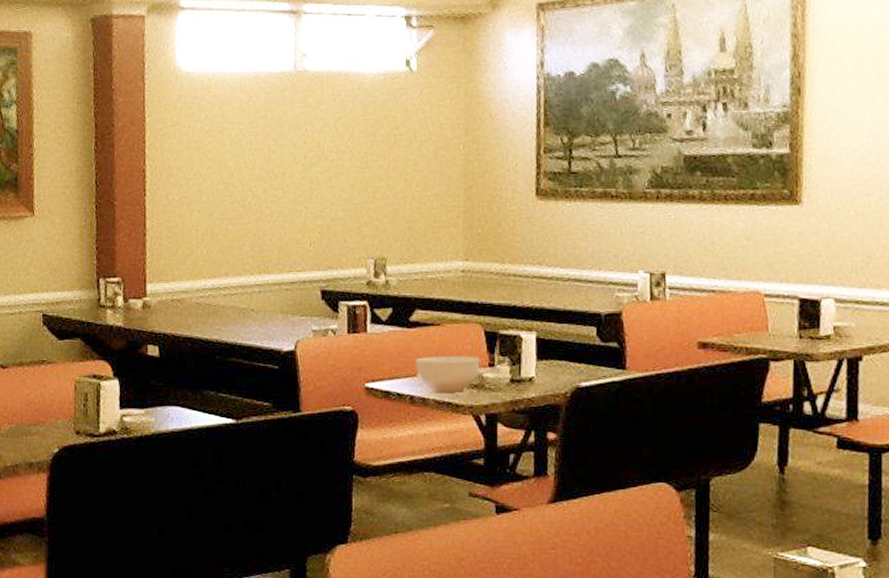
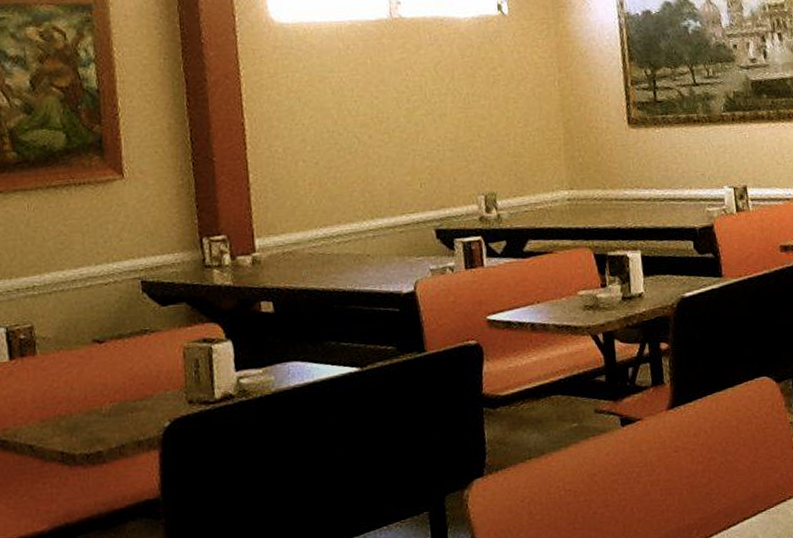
bowl: present [414,356,480,392] -> none [532,279,593,317]

